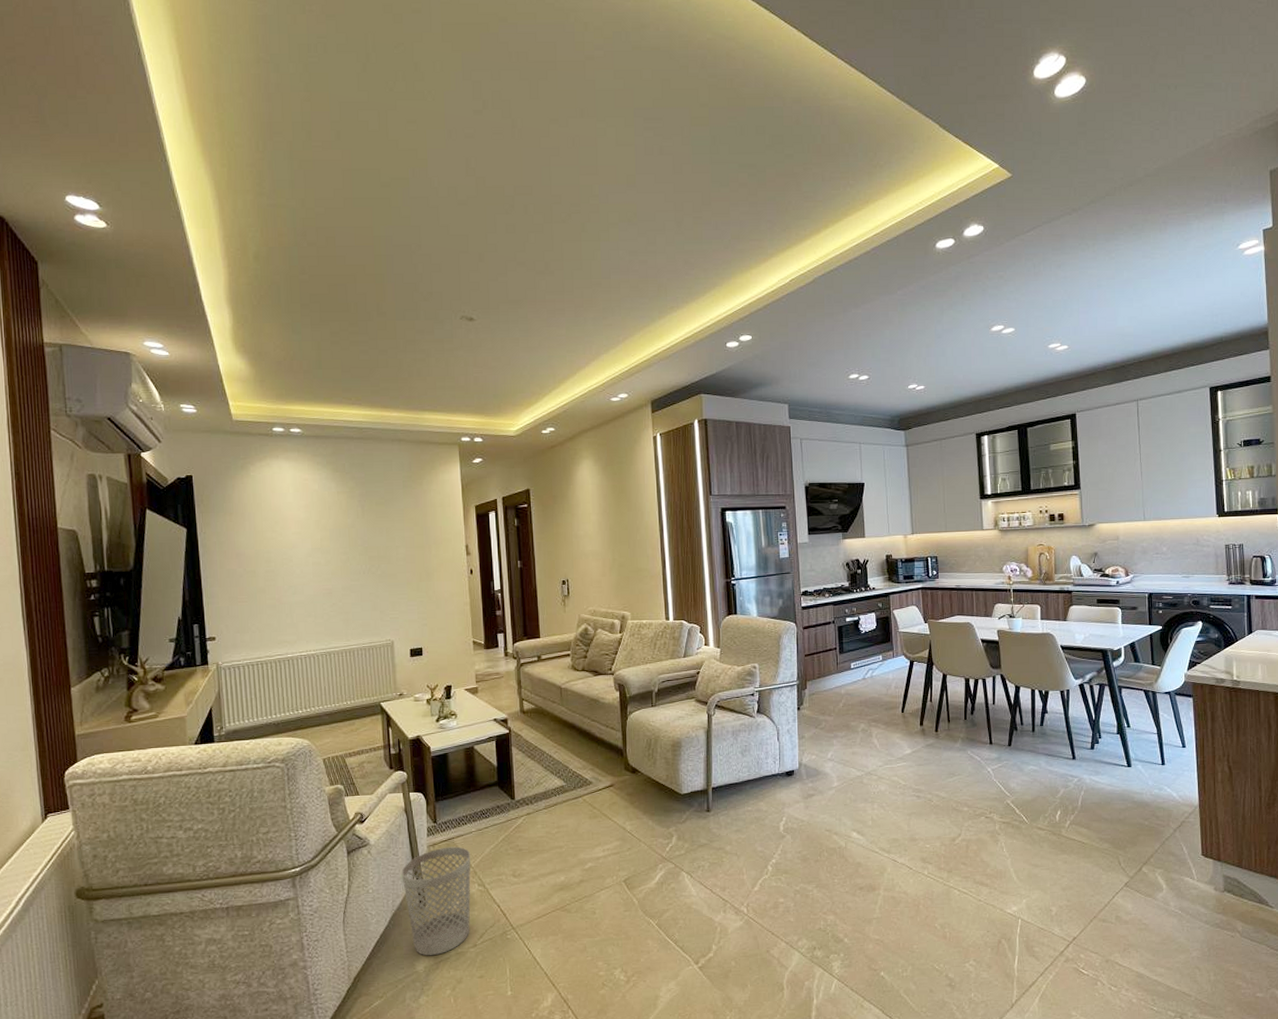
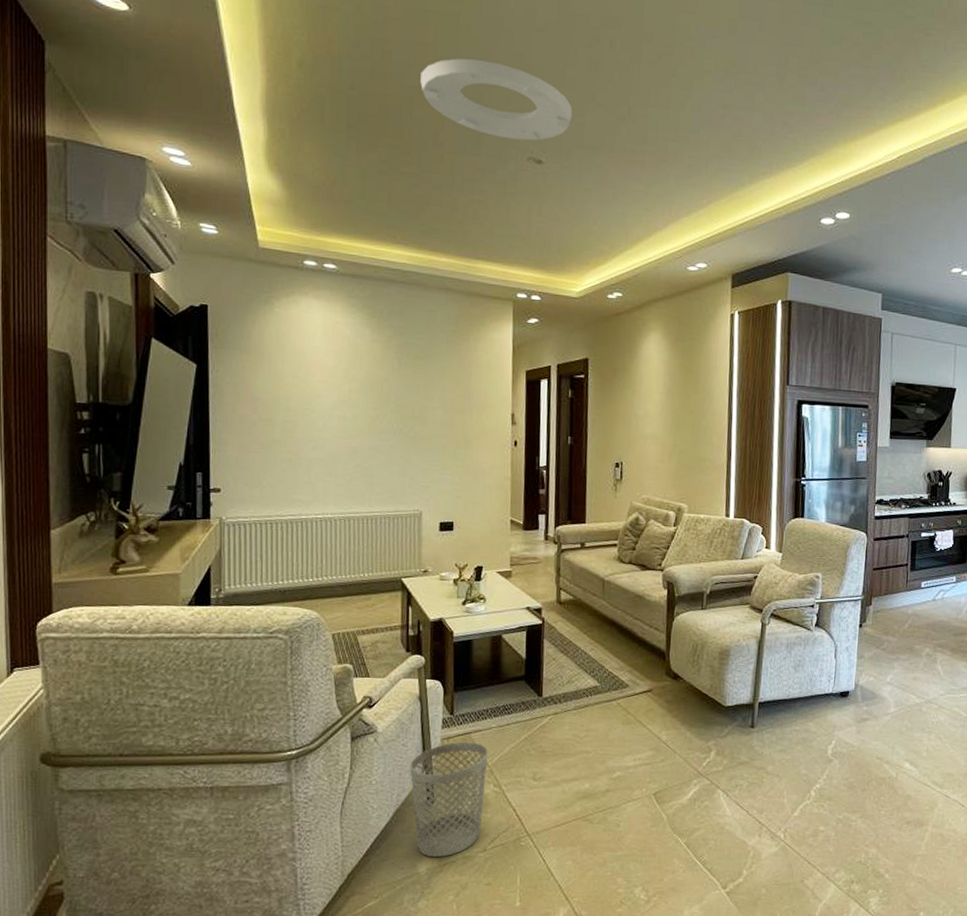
ceiling light: none [361,236,497,302] -> present [420,58,573,141]

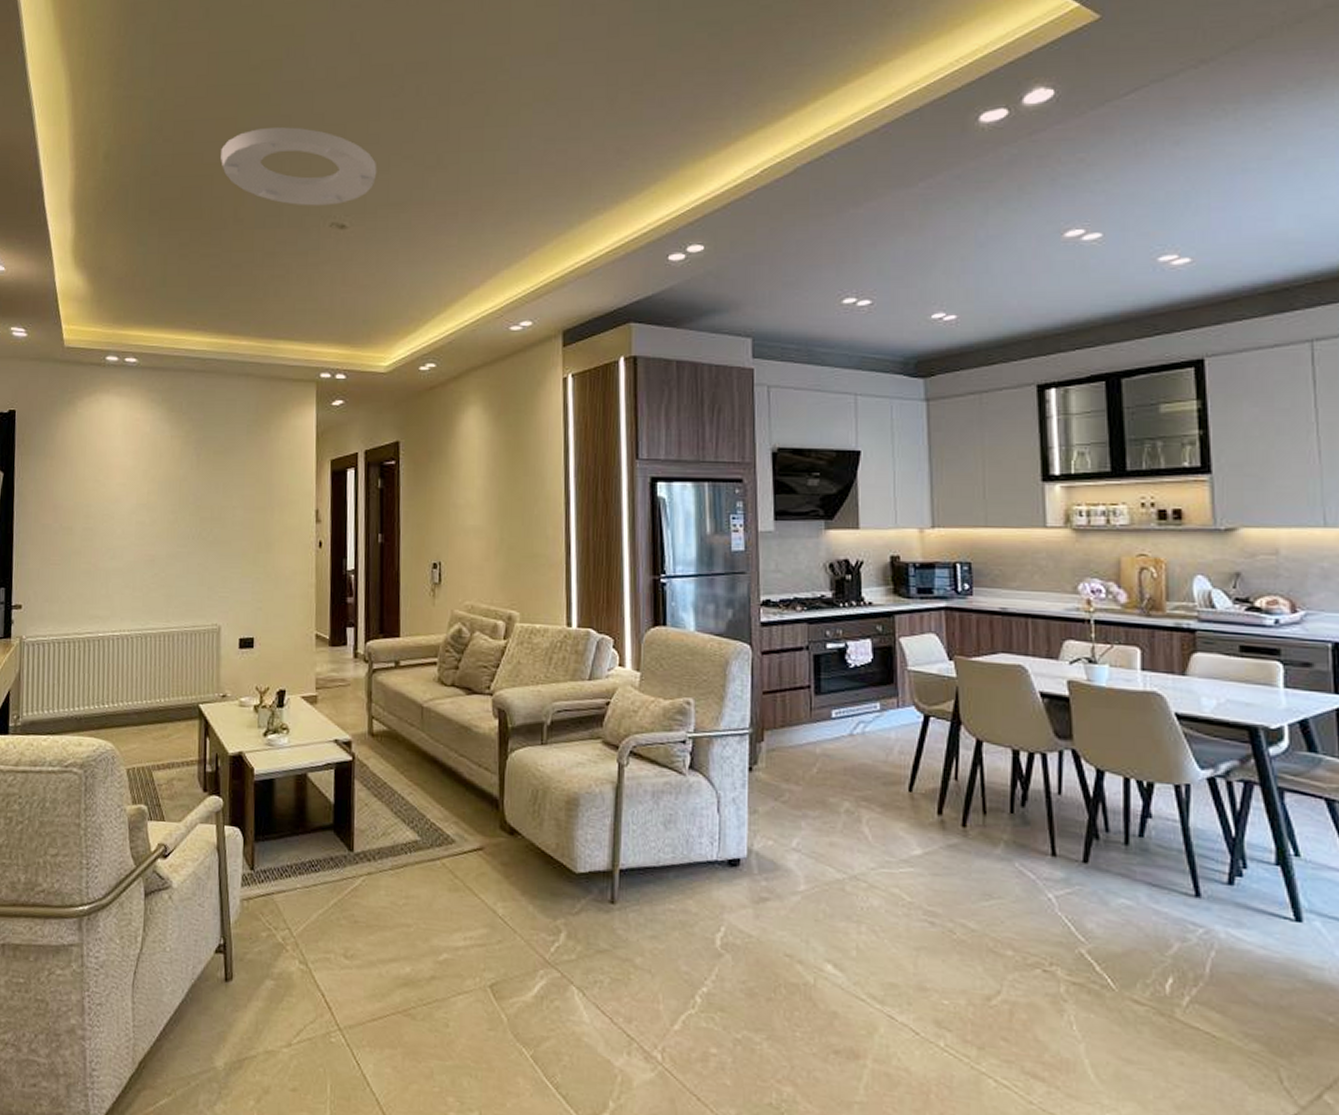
wastebasket: present [410,741,489,858] -> none [206,904,293,1050]

